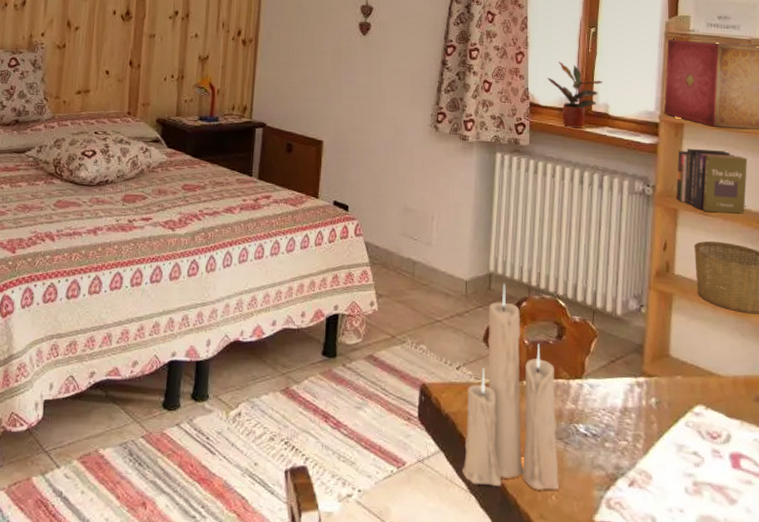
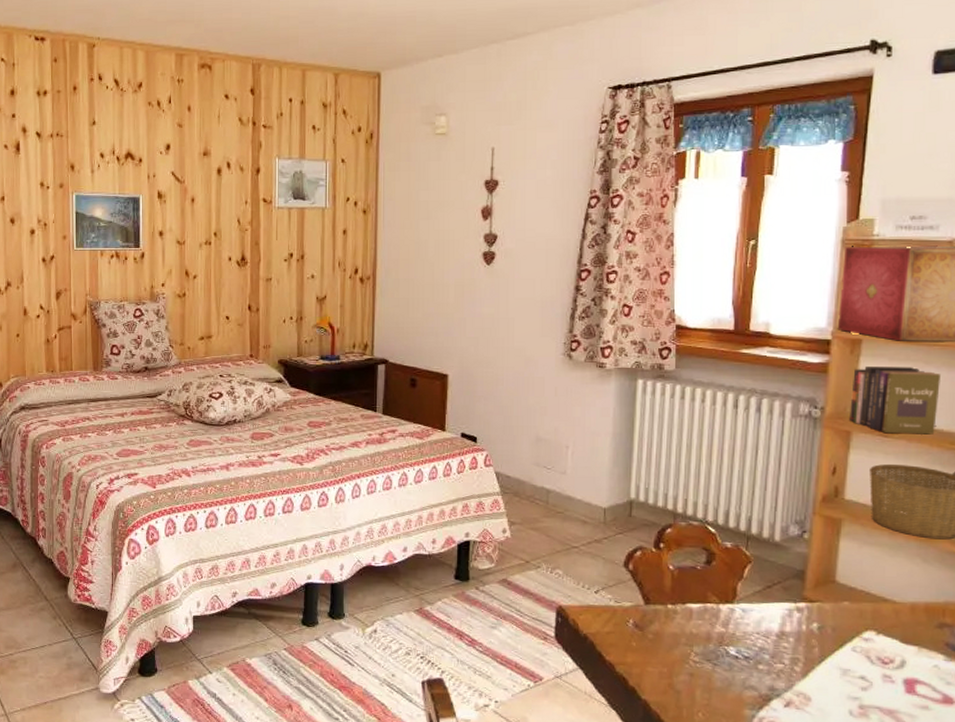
candle: present [461,283,560,490] -> none [601,510,707,708]
potted plant: present [546,61,603,128] -> none [696,279,763,350]

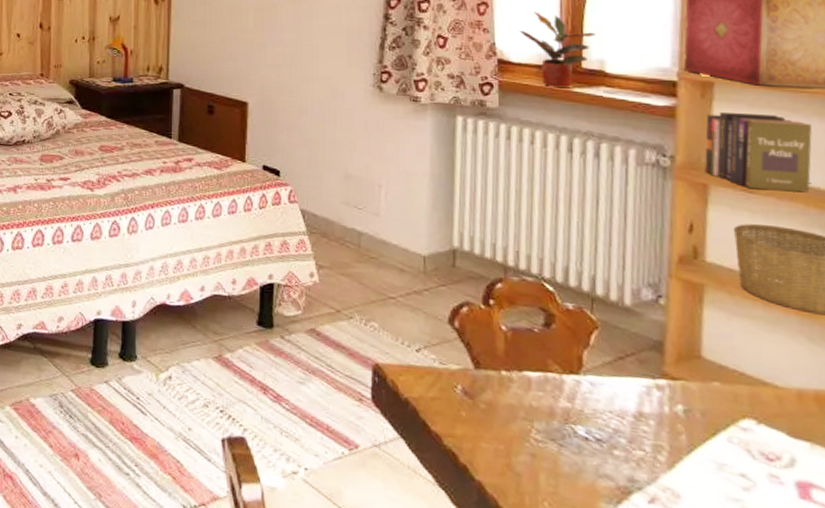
potted plant: none [696,279,763,350] -> present [519,11,596,88]

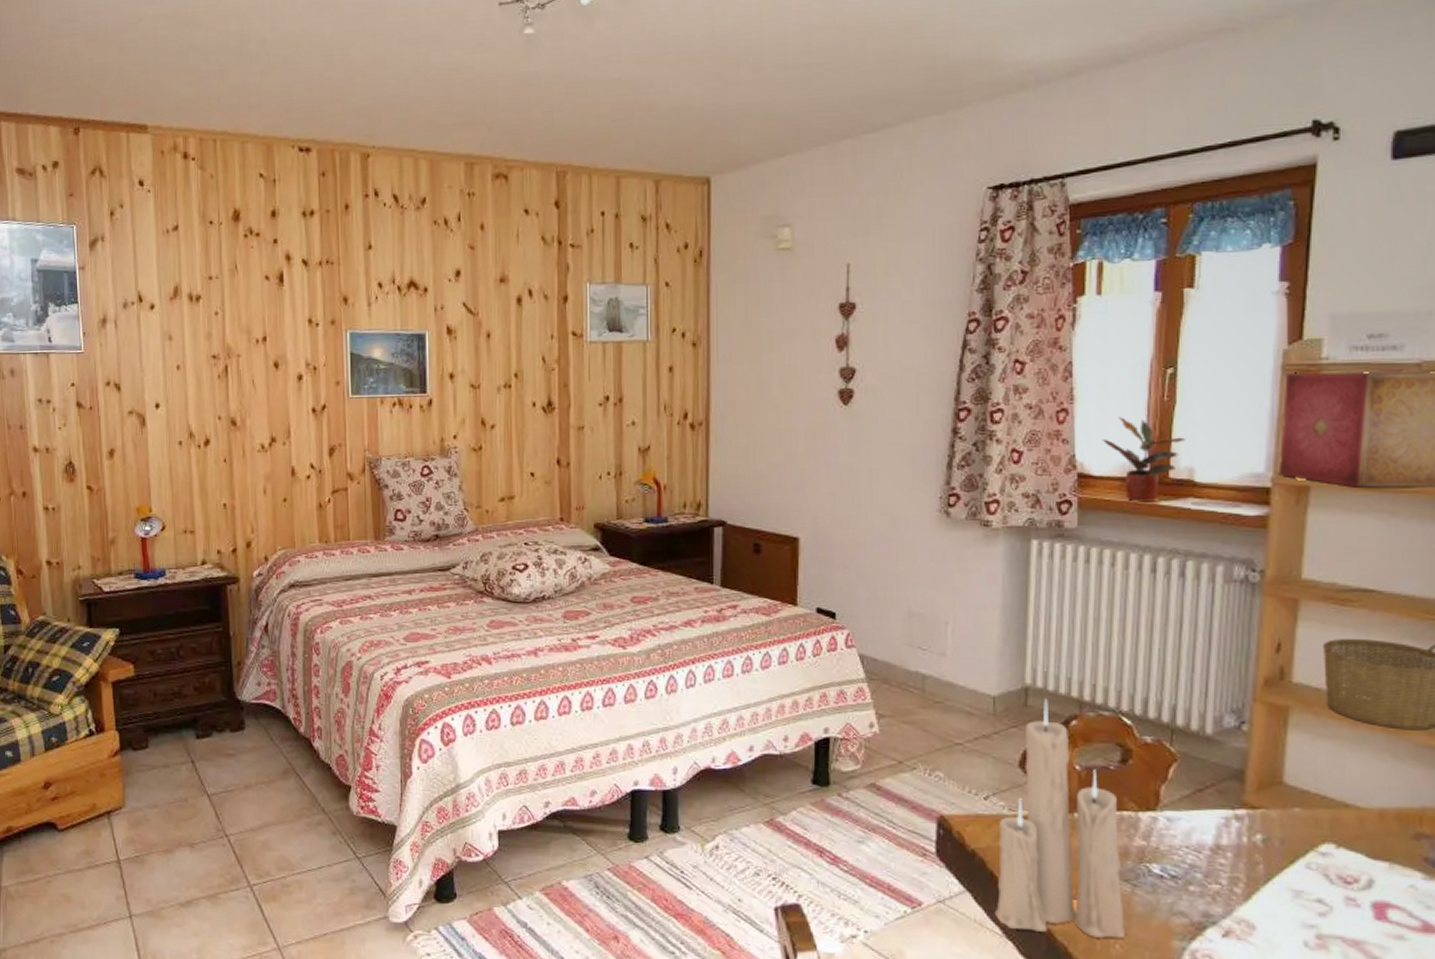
candle: none [427,261,554,497] -> present [994,698,1126,939]
books: present [705,113,812,193] -> none [1296,519,1410,602]

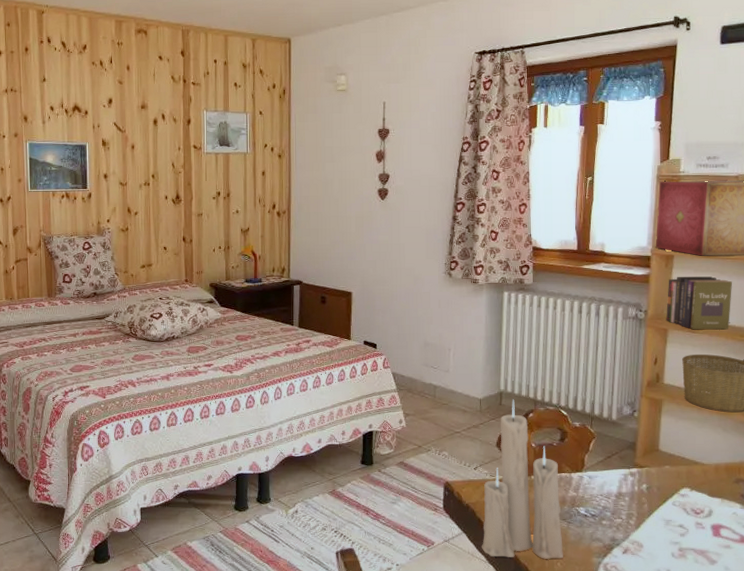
potted plant: present [1101,417,1185,502] -> none [547,209,599,266]
books: none [1296,519,1410,602] -> present [666,276,732,330]

